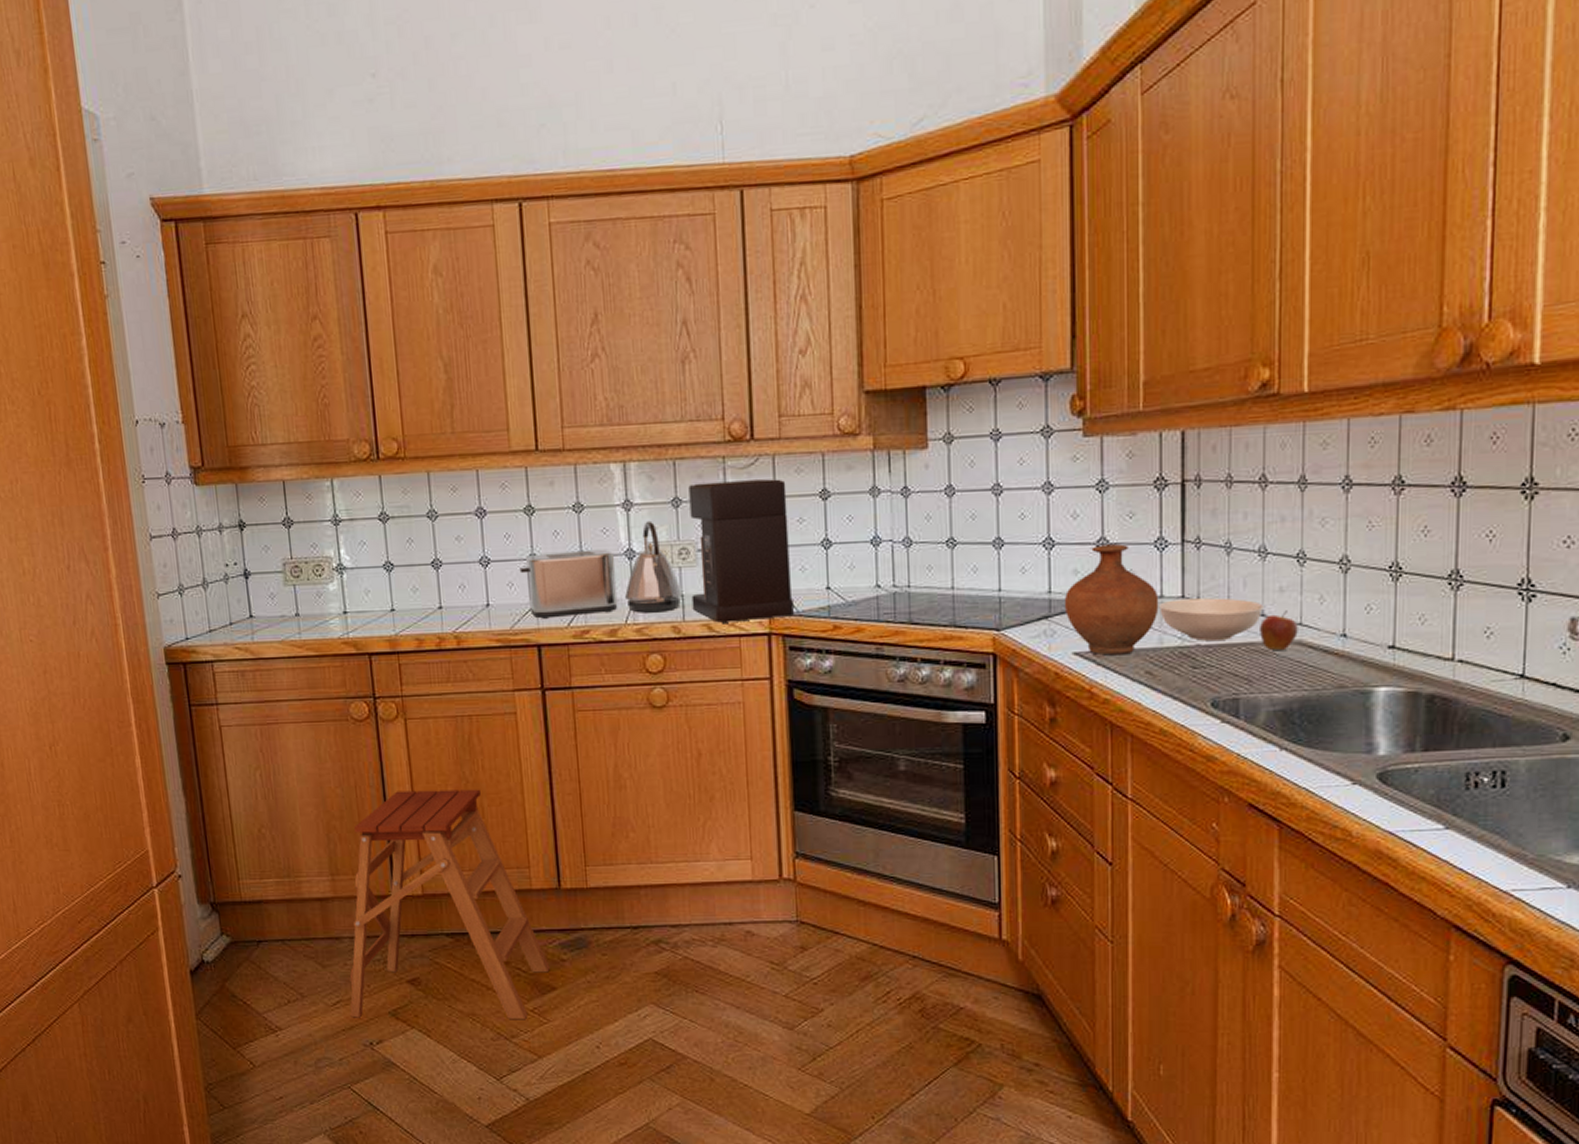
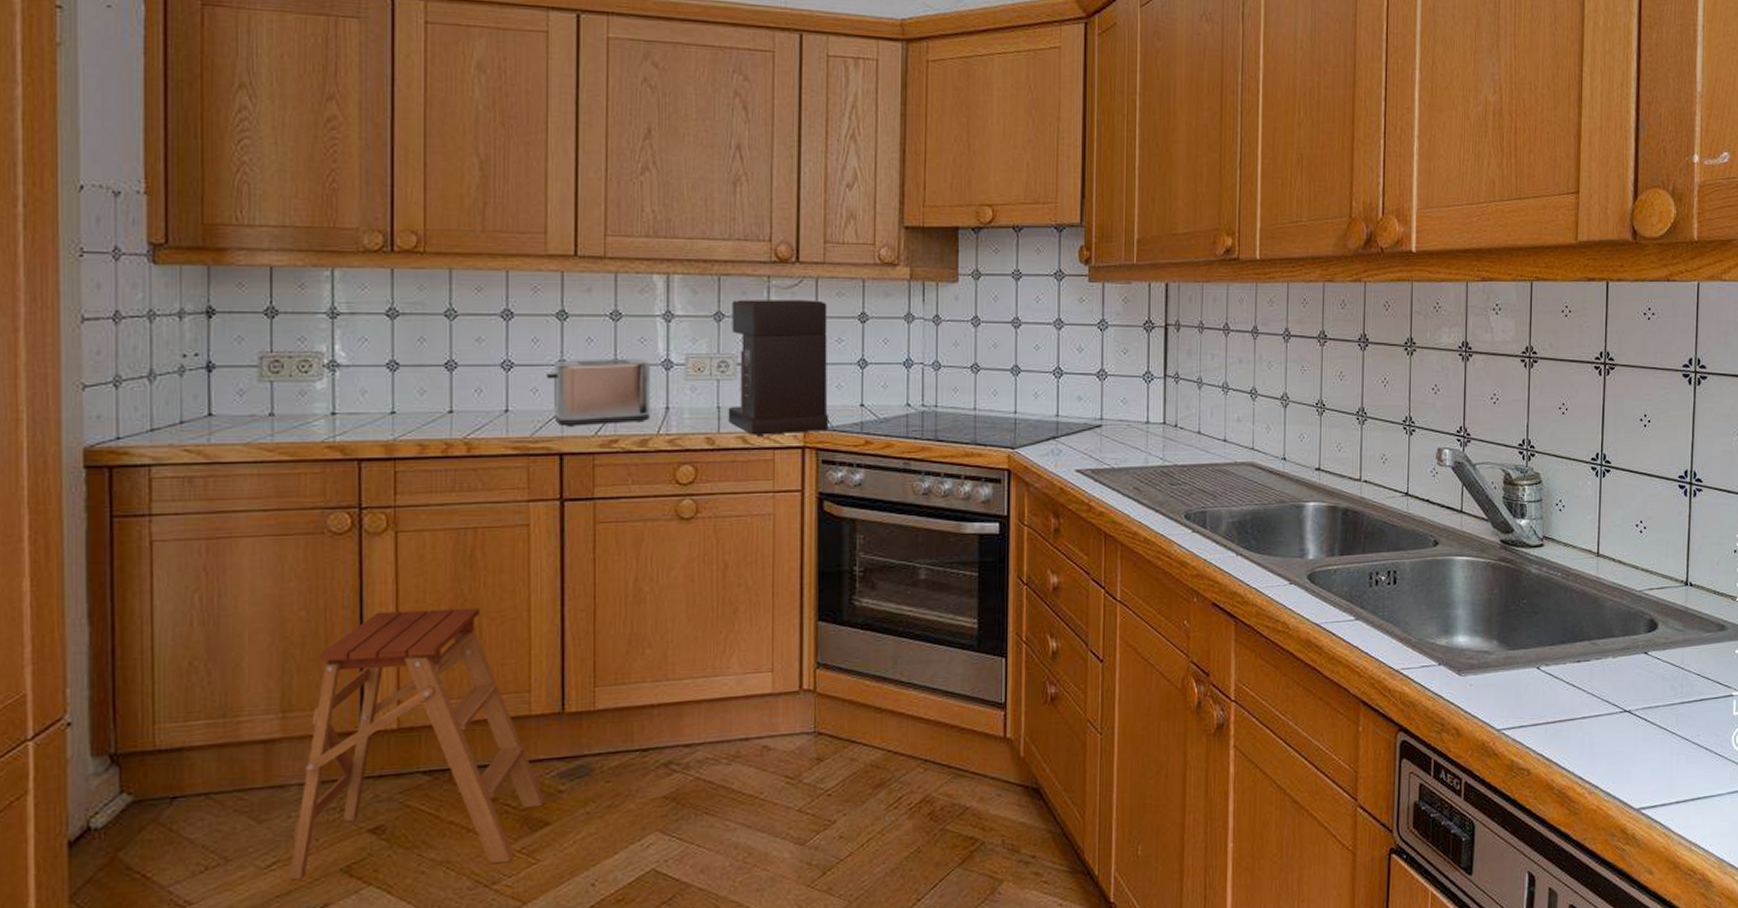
kettle: present [625,520,683,615] -> none [660,333,720,425]
ceramic jug: present [1064,543,1159,656] -> none [1069,374,1146,473]
bowl: present [1159,597,1264,641] -> none [1146,425,1226,461]
fruit: present [1260,610,1298,650] -> none [1222,437,1251,470]

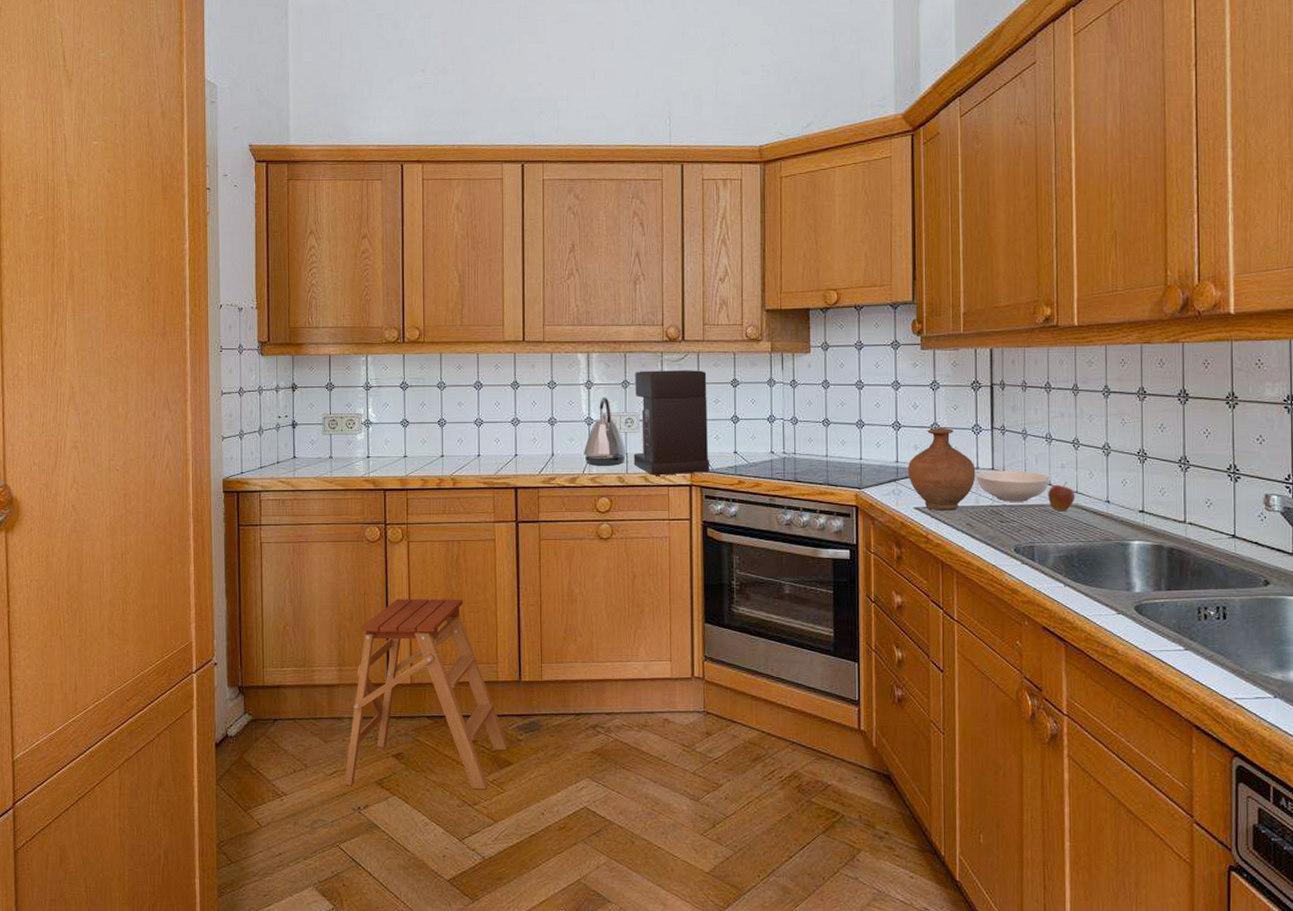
toaster: present [546,358,651,427] -> none [505,416,578,468]
kettle: none [660,333,720,425] -> present [584,397,627,467]
ceramic jug: none [1069,374,1146,473] -> present [907,427,976,511]
bowl: none [1146,425,1226,461] -> present [976,470,1050,502]
fruit: none [1222,437,1251,470] -> present [1048,482,1075,511]

